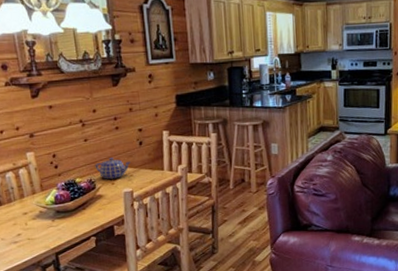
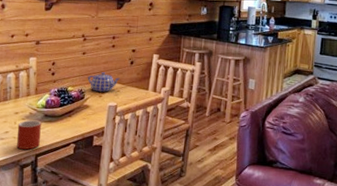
mug: none [29,218,58,250] -> present [17,120,41,150]

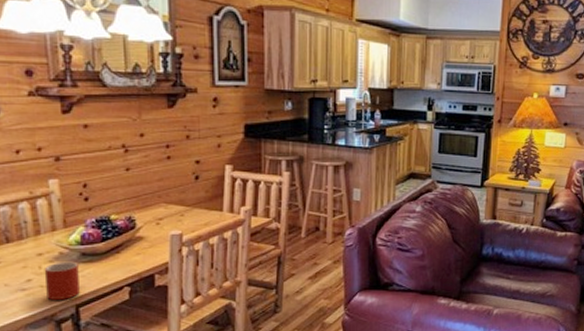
teapot: present [87,72,120,92] -> none [137,192,182,218]

